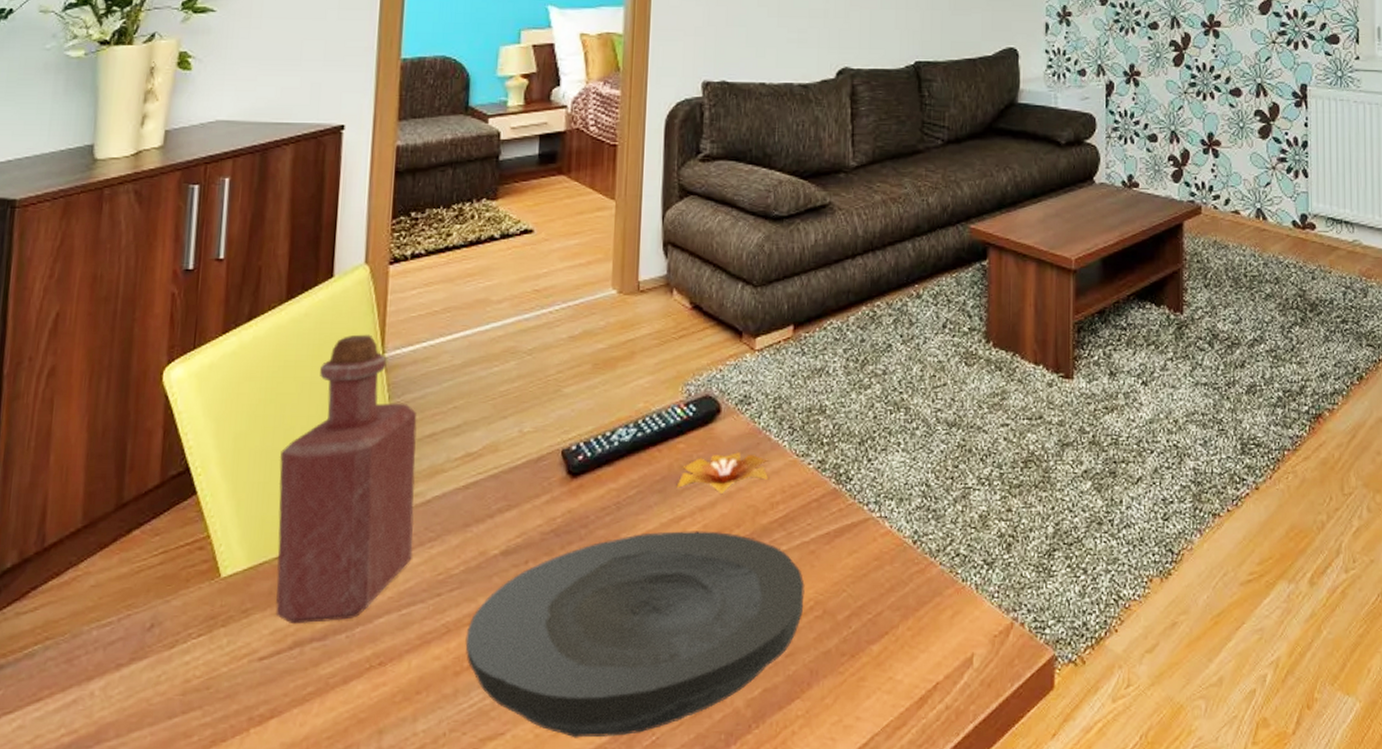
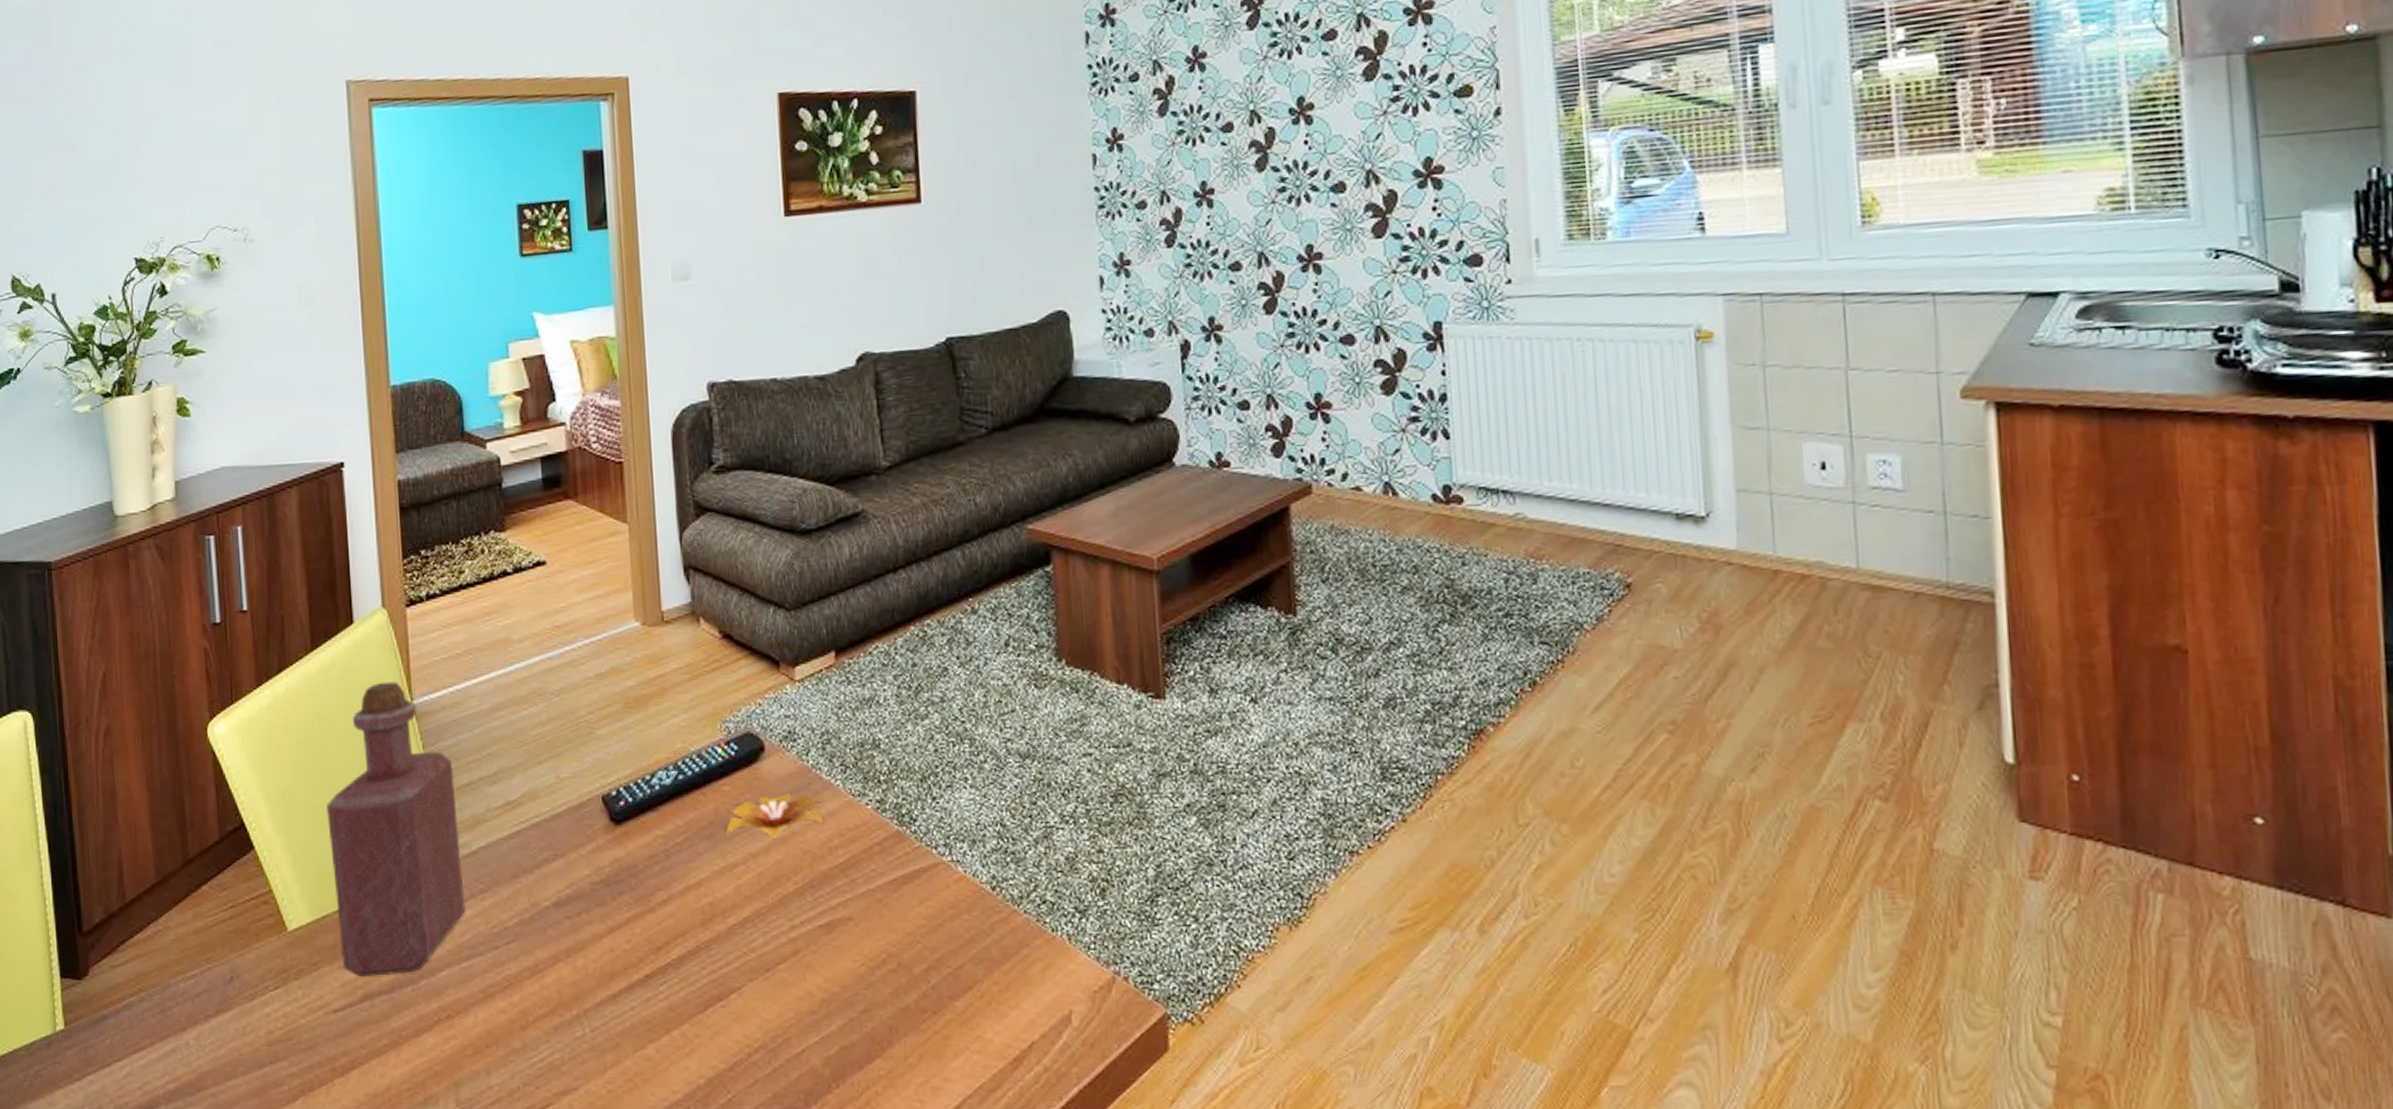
plate: present [465,531,805,738] -> none [527,879,876,1095]

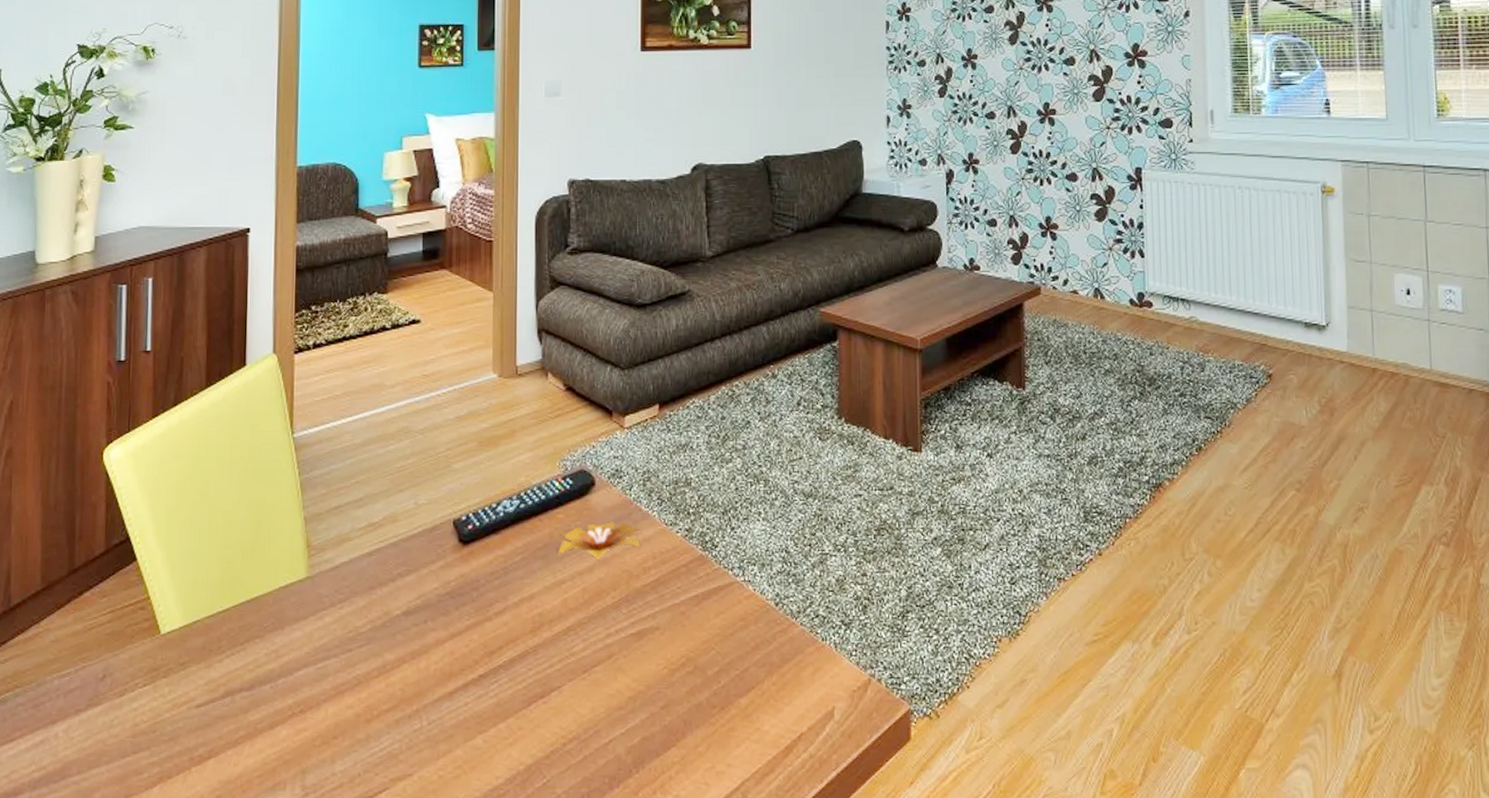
bottle: present [326,681,466,978] -> none [206,417,325,676]

